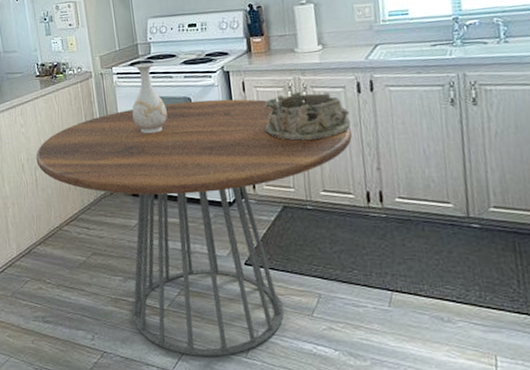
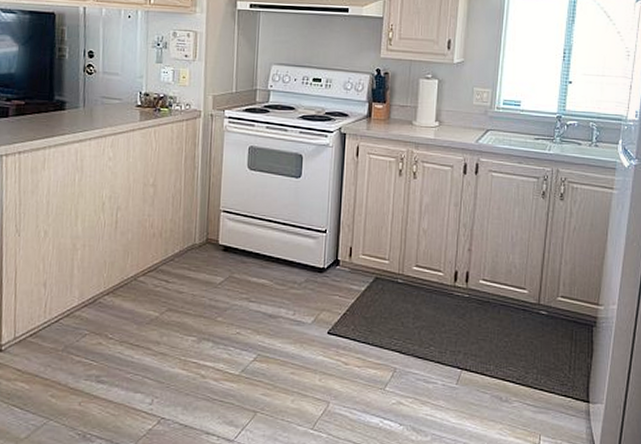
dining table: present [36,99,353,356] -> none [120,157,452,426]
vase: present [132,62,168,134] -> none [238,110,275,187]
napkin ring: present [264,91,351,141] -> none [371,164,453,214]

